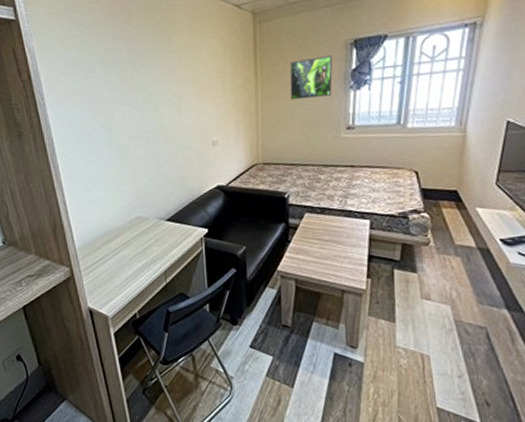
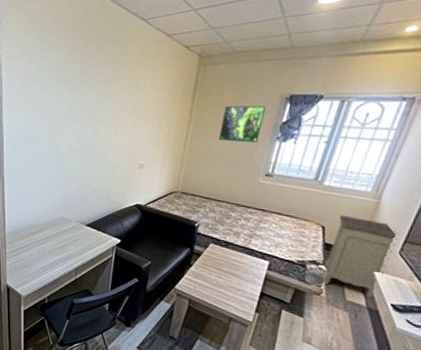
nightstand: none [423,155,492,238] -> present [323,215,399,299]

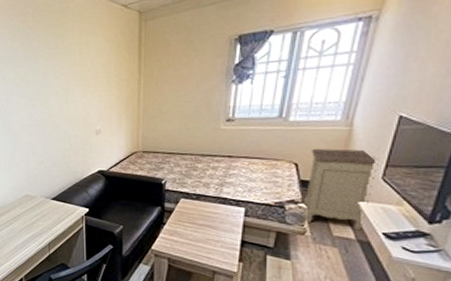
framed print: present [218,105,265,144] -> none [171,51,215,93]

